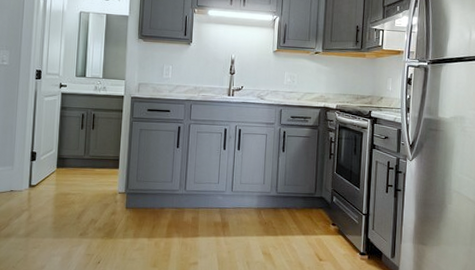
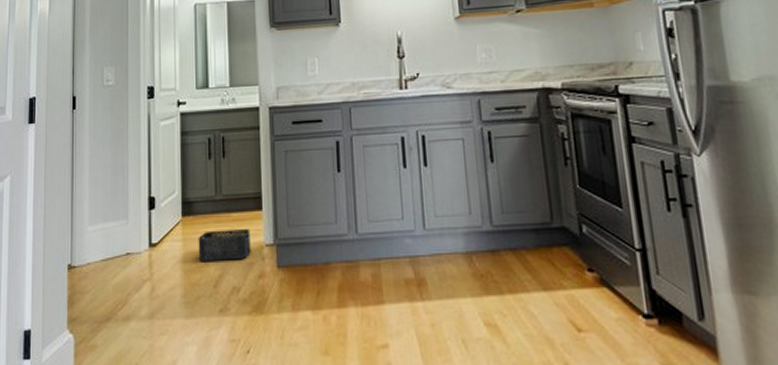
storage bin: none [67,179,108,201] -> present [198,229,251,262]

